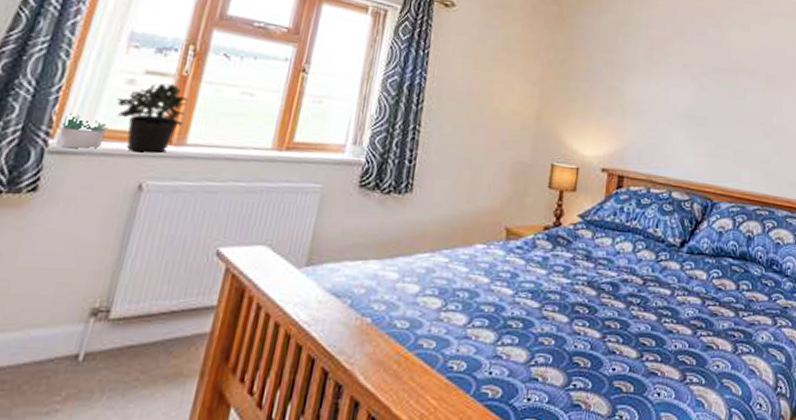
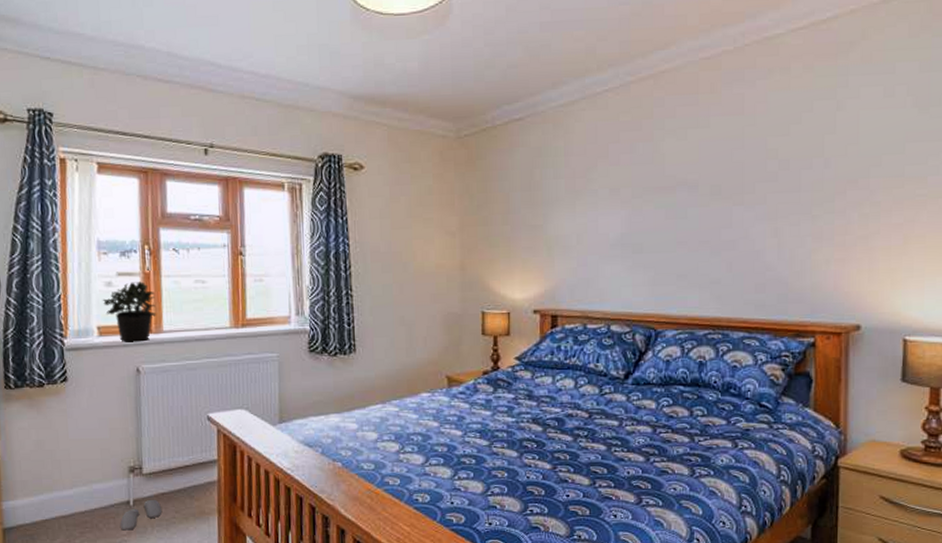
slippers: none [53,353,124,396] -> present [119,499,163,531]
succulent plant: present [55,113,108,149] -> none [69,316,103,344]

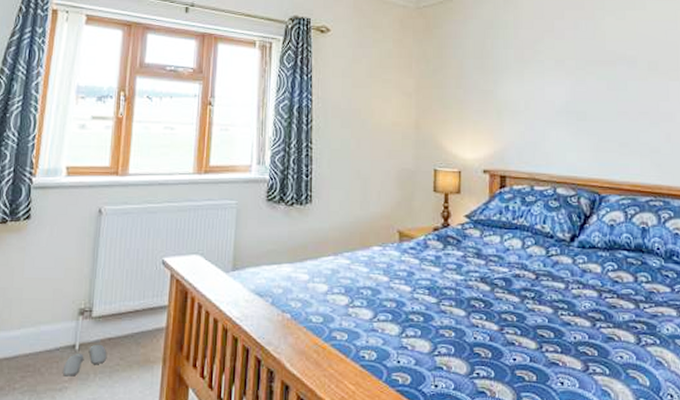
potted plant: present [102,281,156,342] -> none [74,125,125,184]

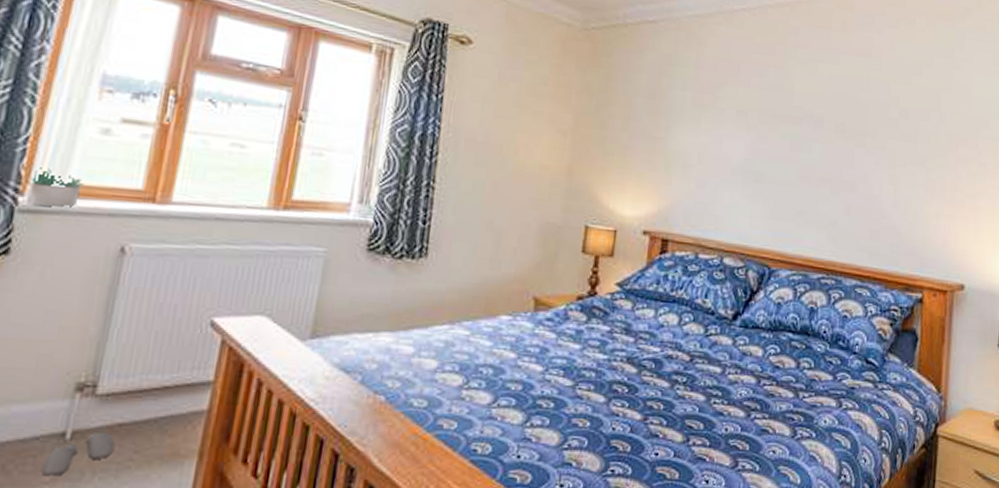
succulent plant: none [37,156,72,183] -> present [26,167,83,207]

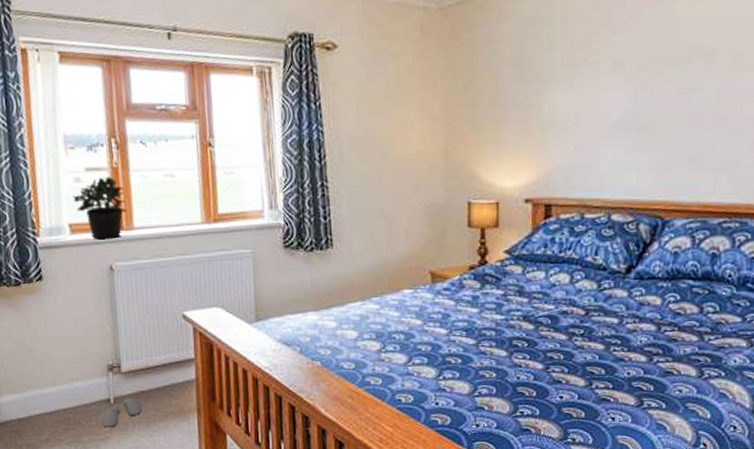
succulent plant: present [26,167,83,207] -> none [41,214,74,242]
potted plant: none [91,133,170,213] -> present [72,177,126,240]

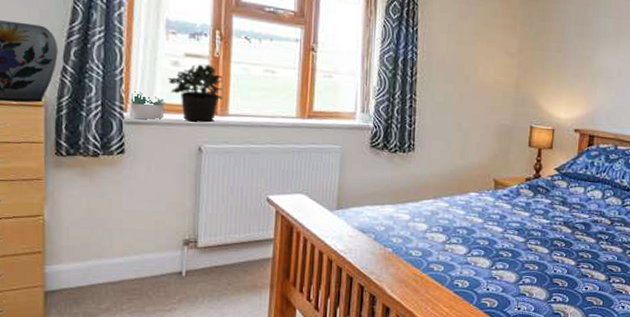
succulent plant: none [41,214,74,242] -> present [129,91,166,120]
slippers: present [101,397,143,428] -> none [170,271,215,299]

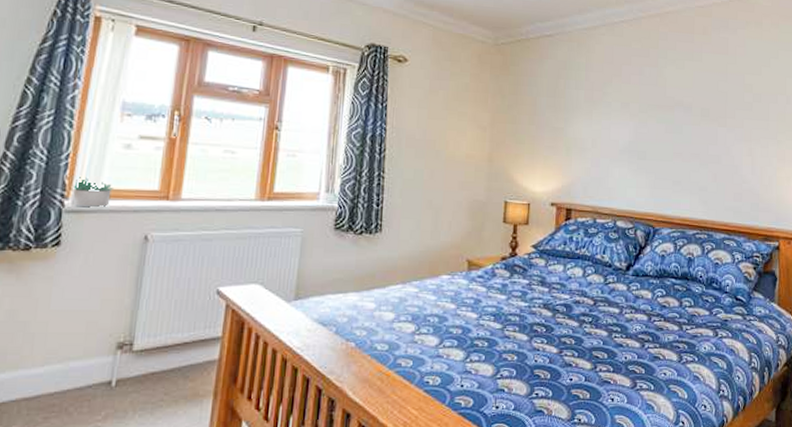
potted plant: present [167,64,223,123] -> none [117,146,178,209]

